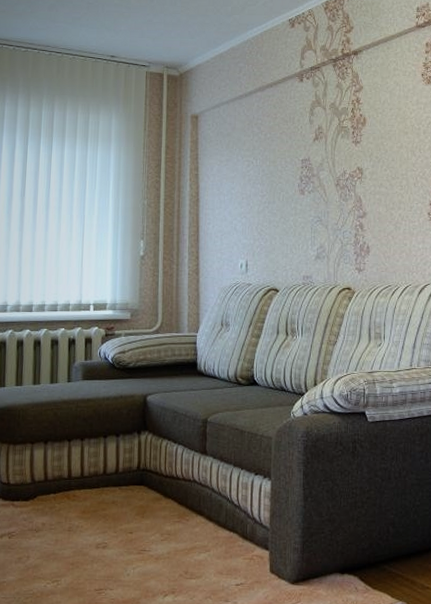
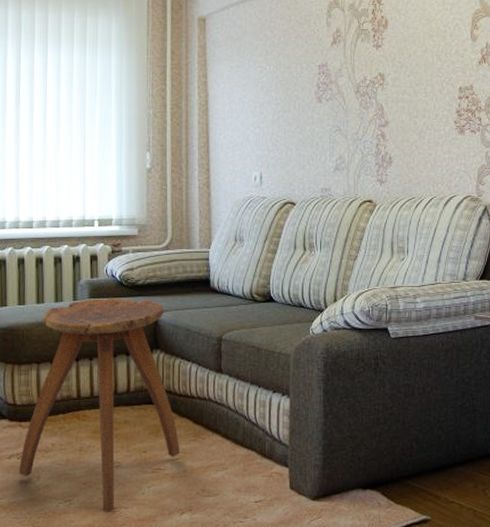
stool: none [9,379,165,594] -> present [18,297,180,512]

